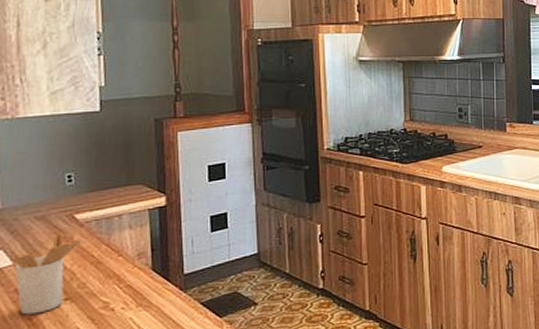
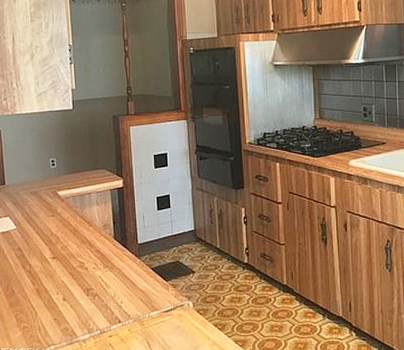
utensil holder: present [13,233,81,315] -> none [17,206,63,268]

